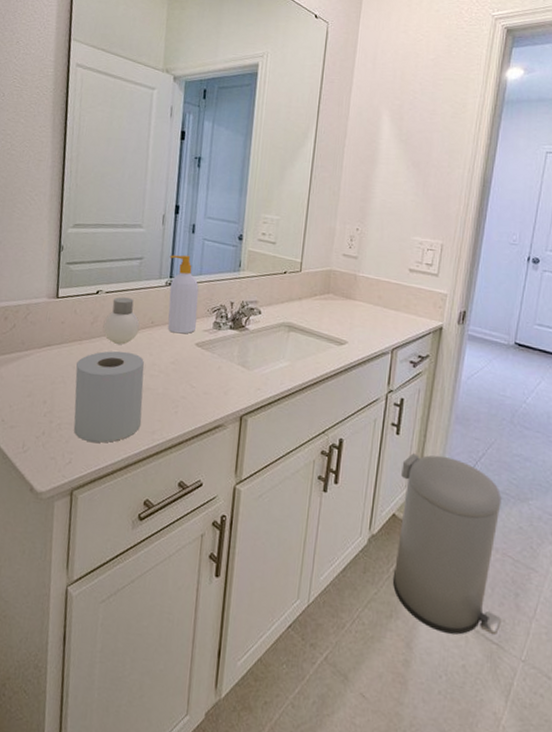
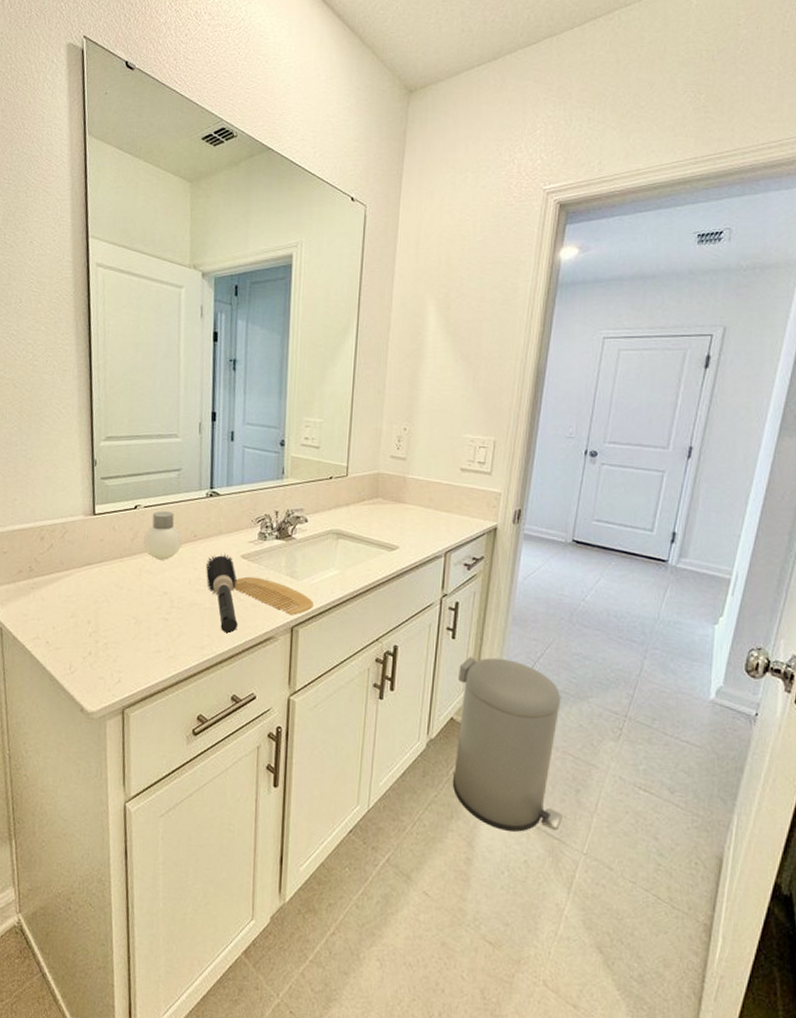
toilet paper roll: present [73,350,145,443] -> none [118,566,190,661]
hairbrush: none [160,340,191,420] -> present [205,553,238,634]
soap bottle: present [167,255,199,334] -> none [208,464,242,547]
comb: none [186,364,263,405] -> present [233,576,313,615]

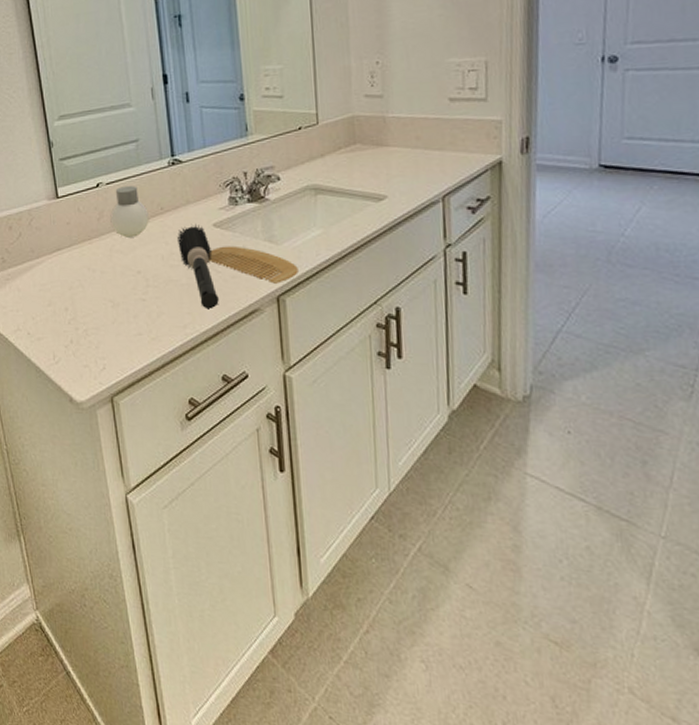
pedal bin: present [452,657,562,832] -> none [476,312,629,513]

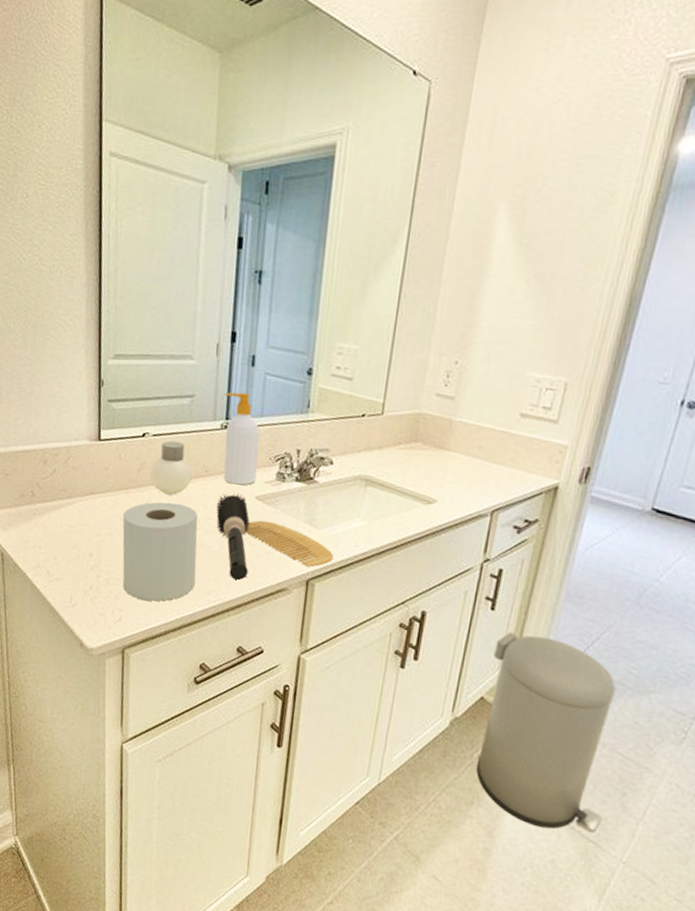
toilet paper roll: none [91,244,171,344] -> present [122,501,198,602]
soap bottle: none [167,128,211,216] -> present [223,392,260,486]
pedal bin: none [476,312,629,513] -> present [476,632,616,833]

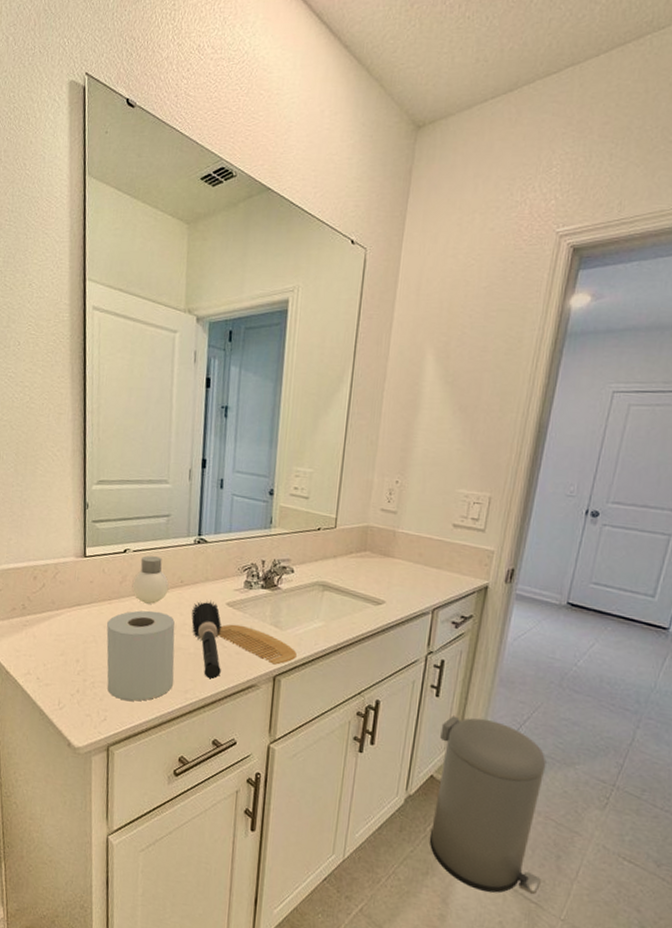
soap bottle: present [223,392,260,486] -> none [197,511,229,594]

